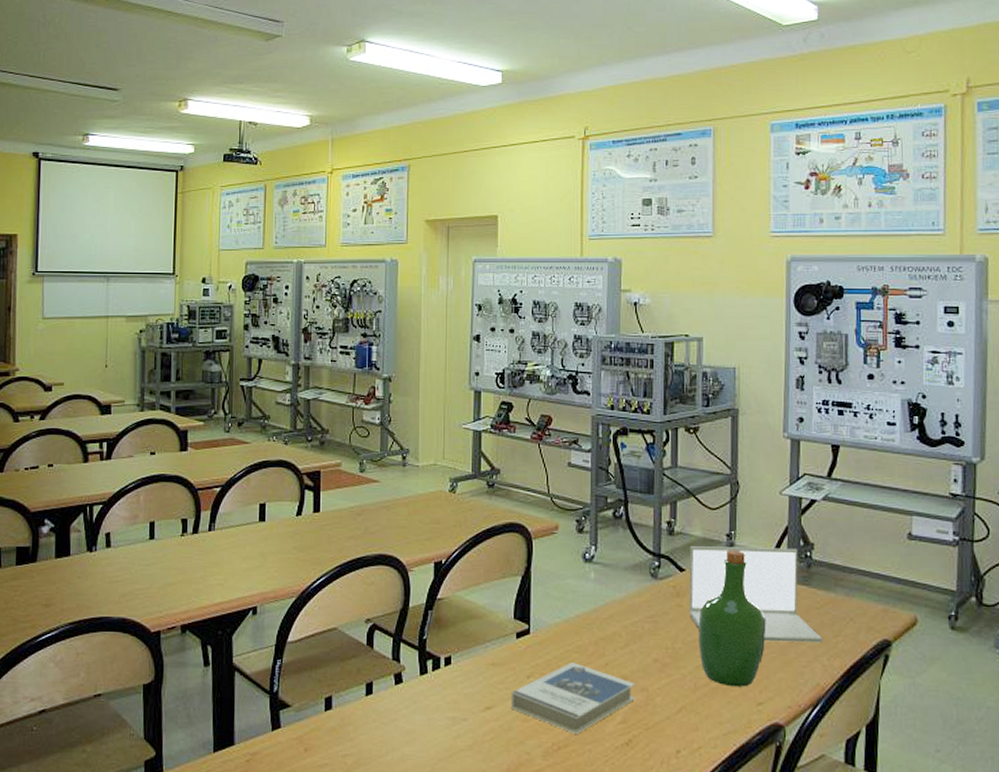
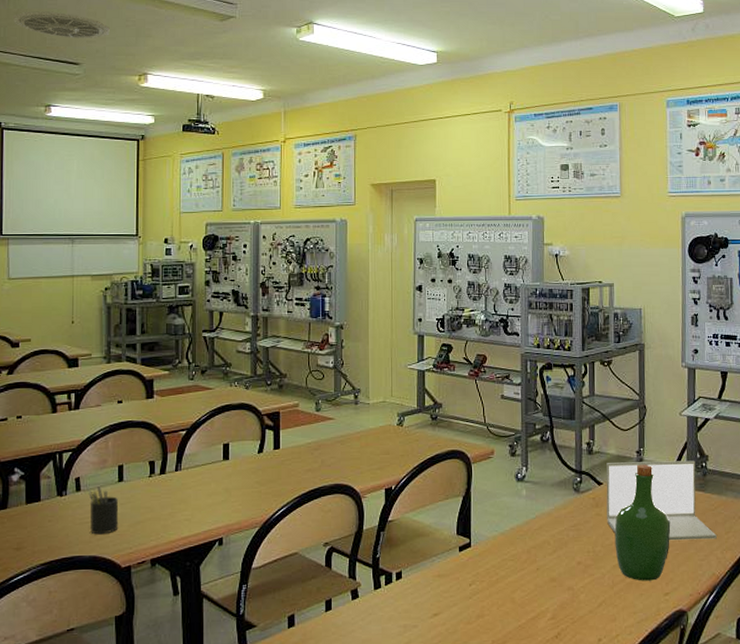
ceiling vent: none [52,34,150,62] -> present [12,11,110,38]
pen holder: none [116,540,149,595] -> present [86,484,119,535]
hardback book: present [510,662,635,734] -> none [455,569,563,632]

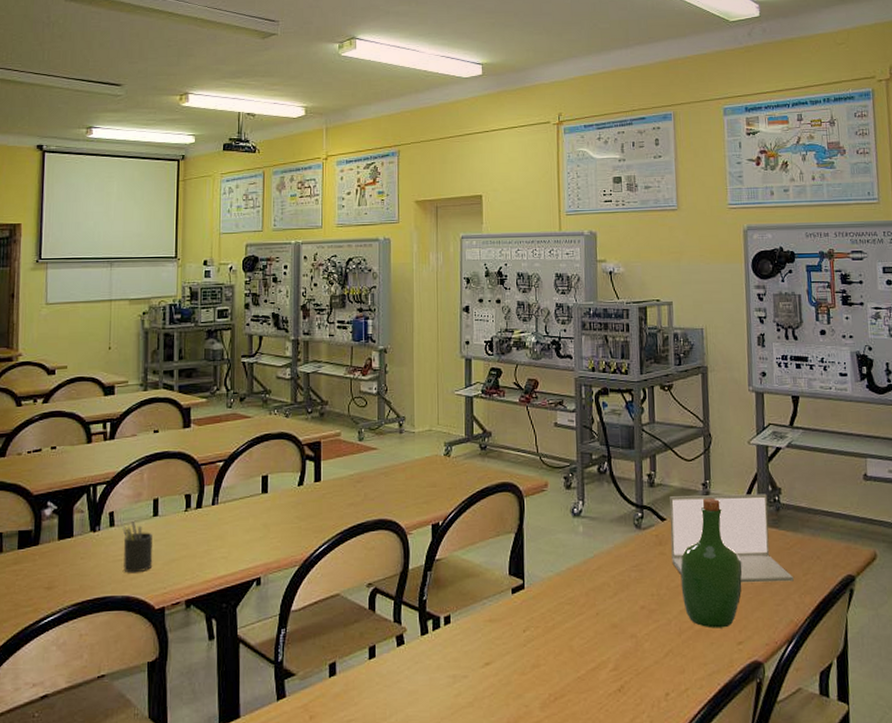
ceiling vent: present [12,11,110,38] -> none [56,33,152,60]

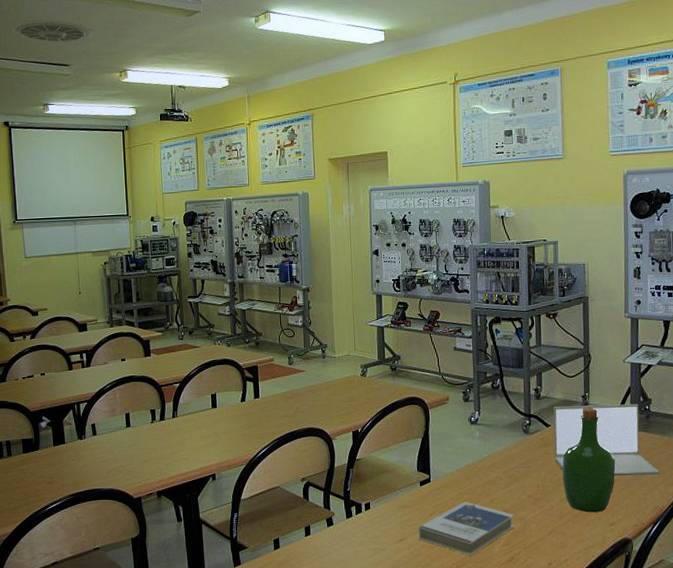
ceiling vent: none [56,33,152,60] -> present [10,19,93,43]
pen holder: present [120,519,153,573] -> none [100,429,129,471]
hardback book: none [508,614,625,684] -> present [418,501,515,556]

